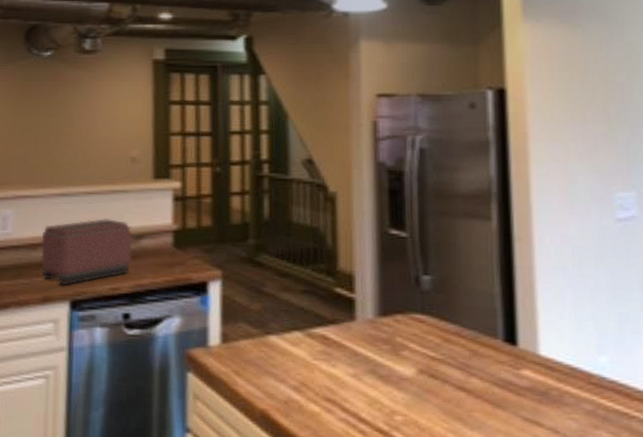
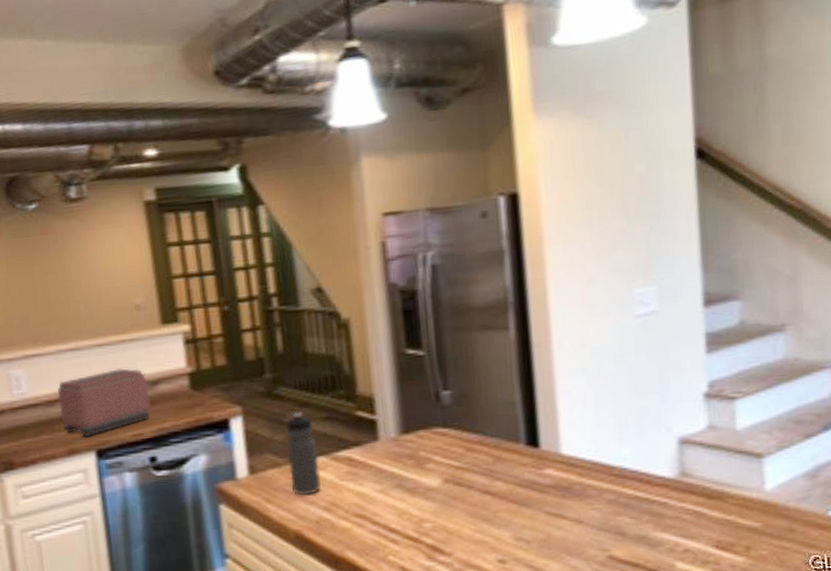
water bottle: none [262,282,294,372] -> present [285,412,321,496]

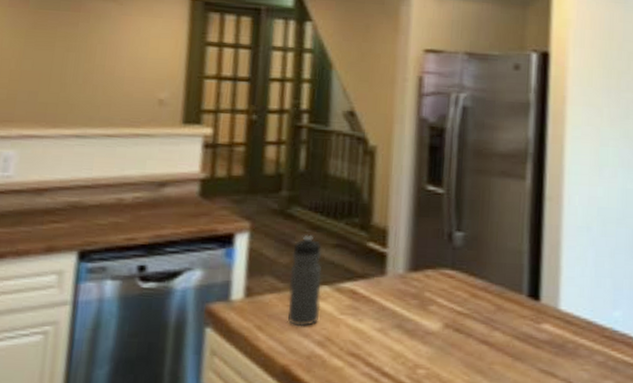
toaster: present [57,368,151,438] -> none [46,163,155,235]

